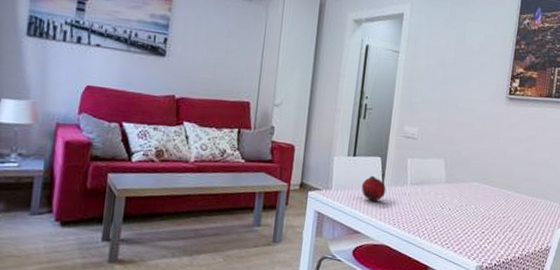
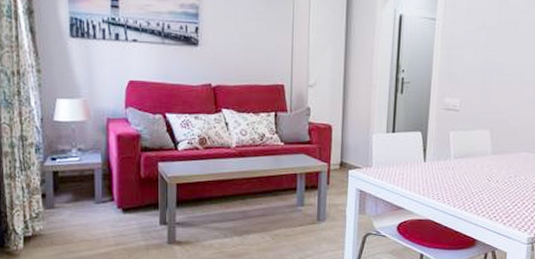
fruit: present [361,175,386,201] -> none [402,151,429,177]

